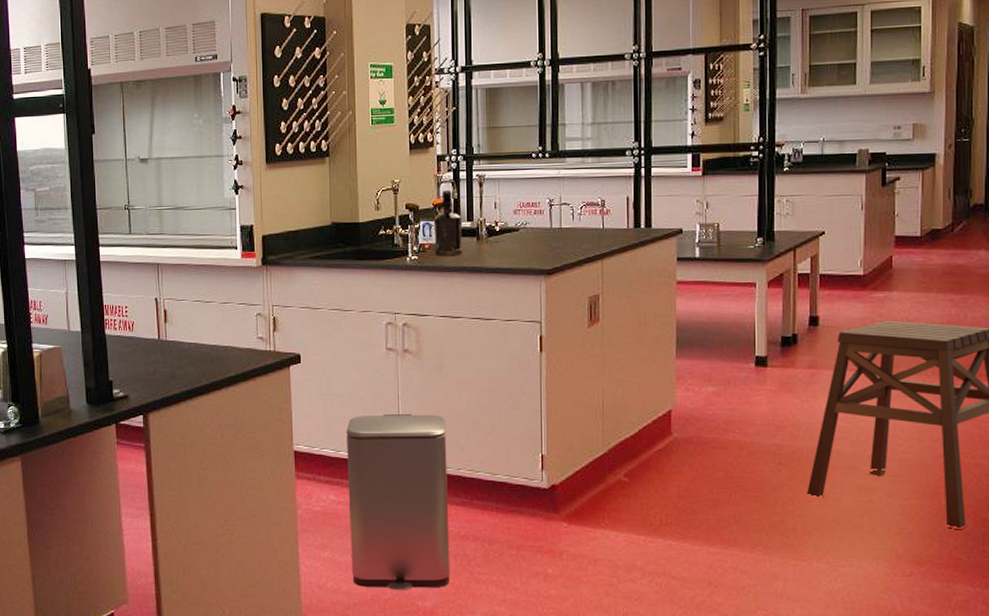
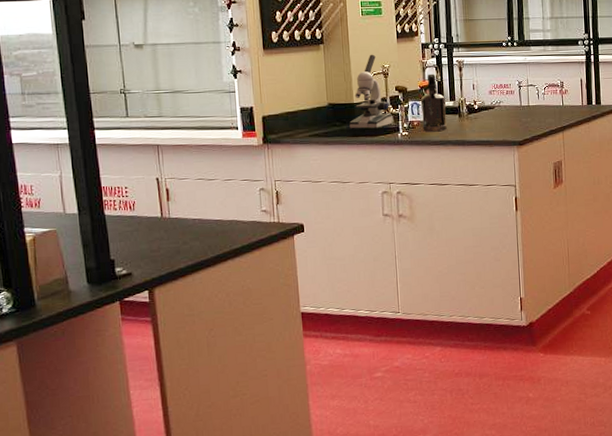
pedal bin: present [346,414,450,590] -> none [349,270,447,428]
microscope: none [354,168,401,252] -> present [349,54,393,129]

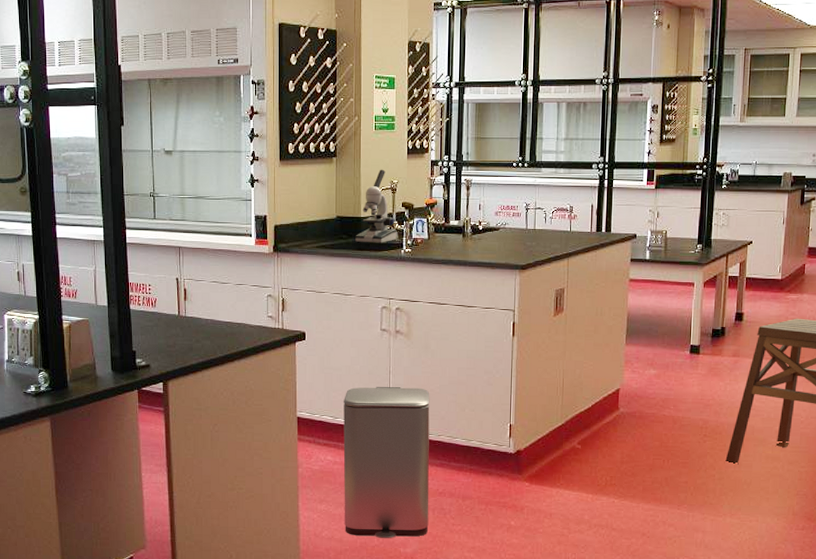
pedal bin: none [349,270,447,428] -> present [343,387,430,538]
spray bottle: present [421,73,447,132] -> none [426,191,450,251]

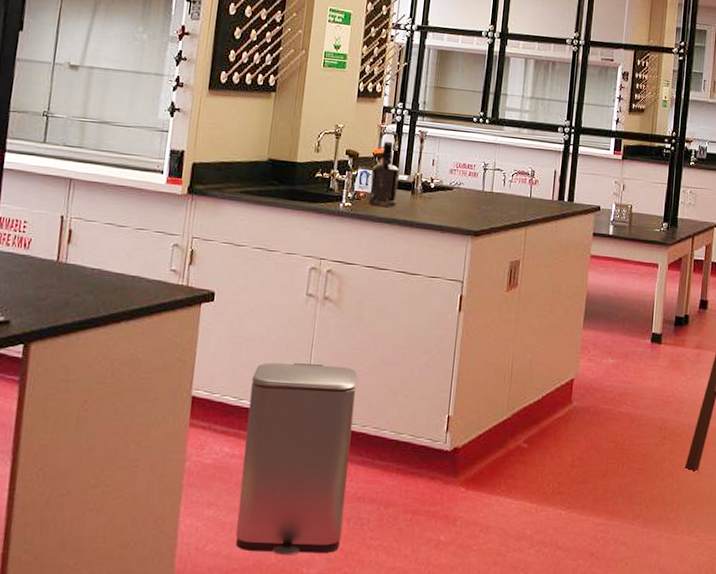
microscope: present [355,169,397,244] -> none [287,110,337,195]
spray bottle: none [426,191,450,251] -> present [369,141,400,208]

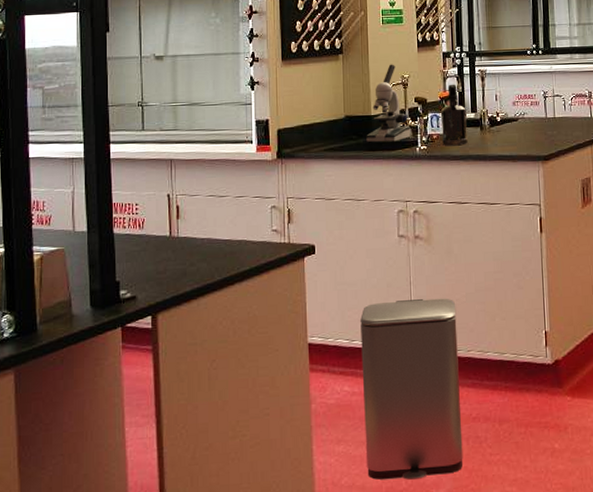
microscope: none [287,110,337,195] -> present [366,64,411,143]

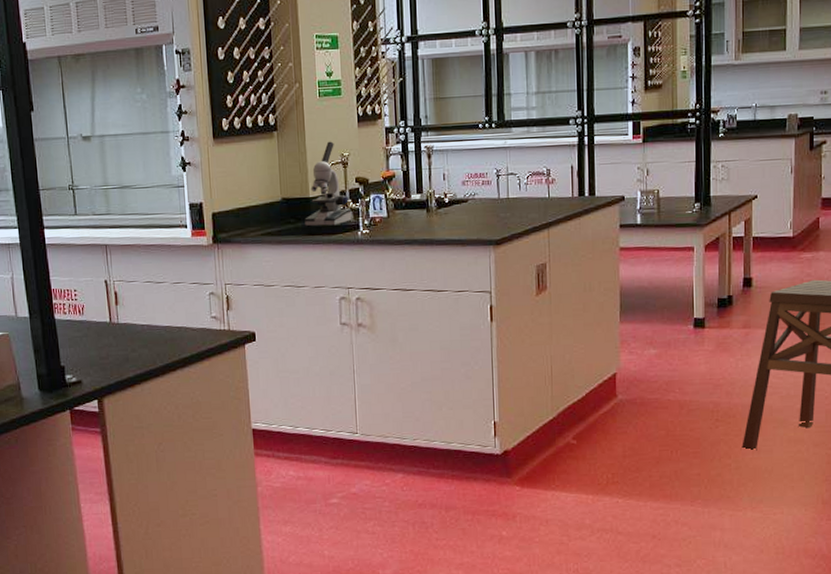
pedal bin: present [360,298,463,480] -> none [304,387,409,560]
spray bottle: present [441,84,468,146] -> none [384,162,413,230]

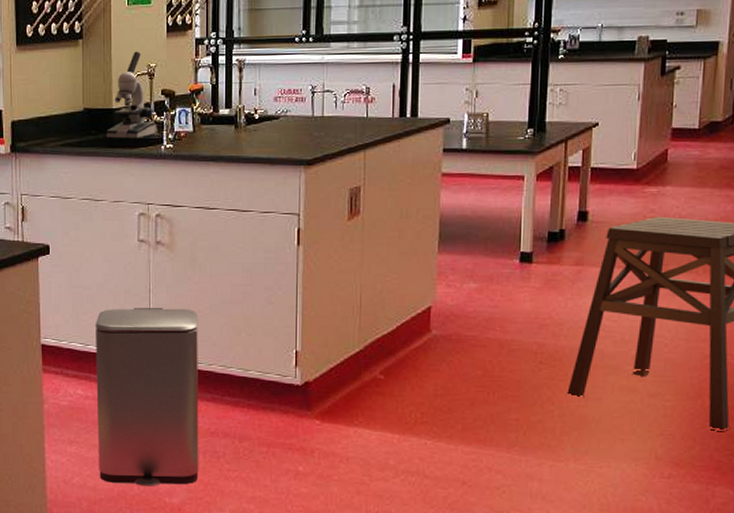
pedal bin: none [304,387,409,560] -> present [96,308,199,486]

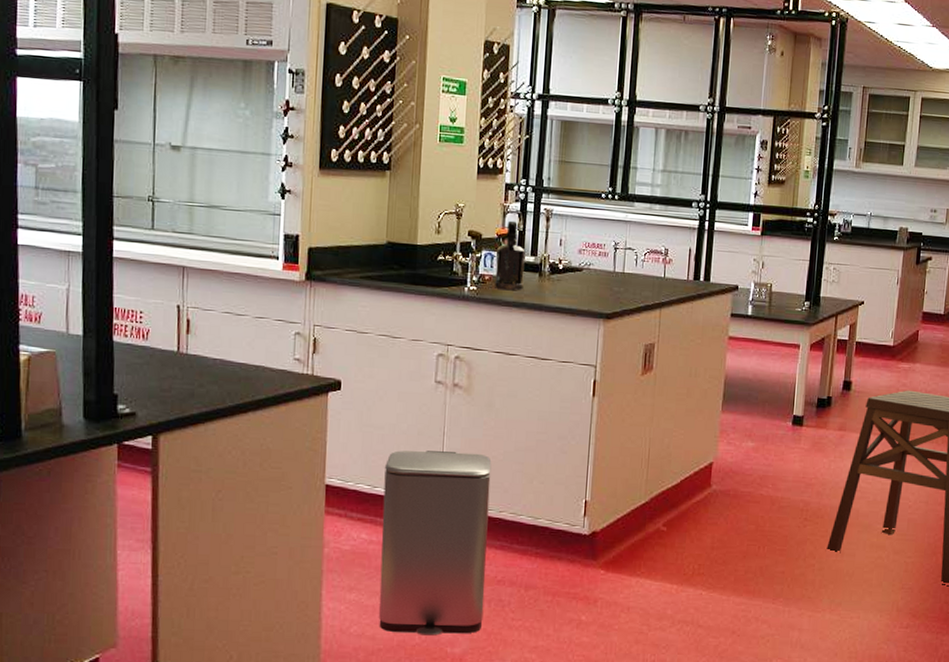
microscope: present [106,51,156,140] -> none [409,189,461,279]
spray bottle: none [191,75,220,145] -> present [495,220,526,291]

